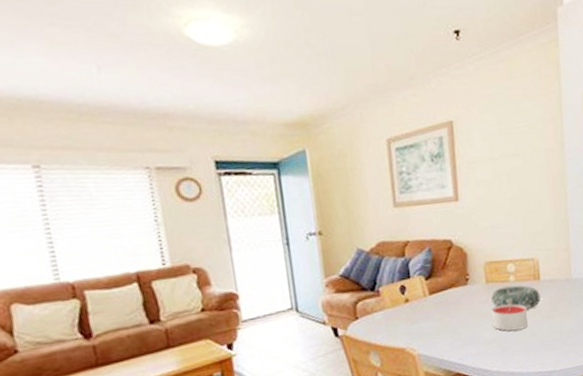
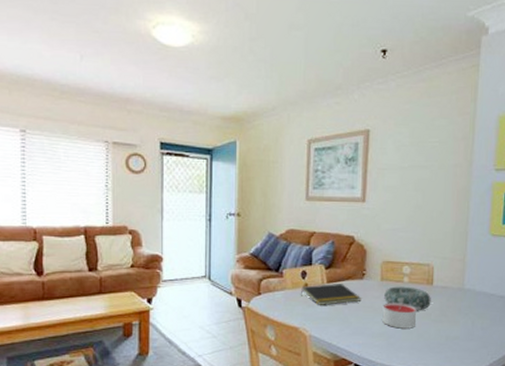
notepad: none [402,293,467,321] -> present [301,284,360,305]

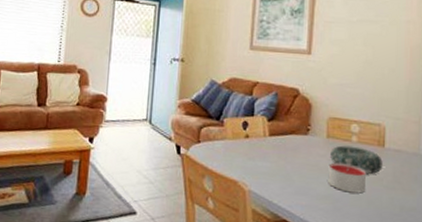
notepad: present [301,284,360,305] -> none [241,137,304,160]

